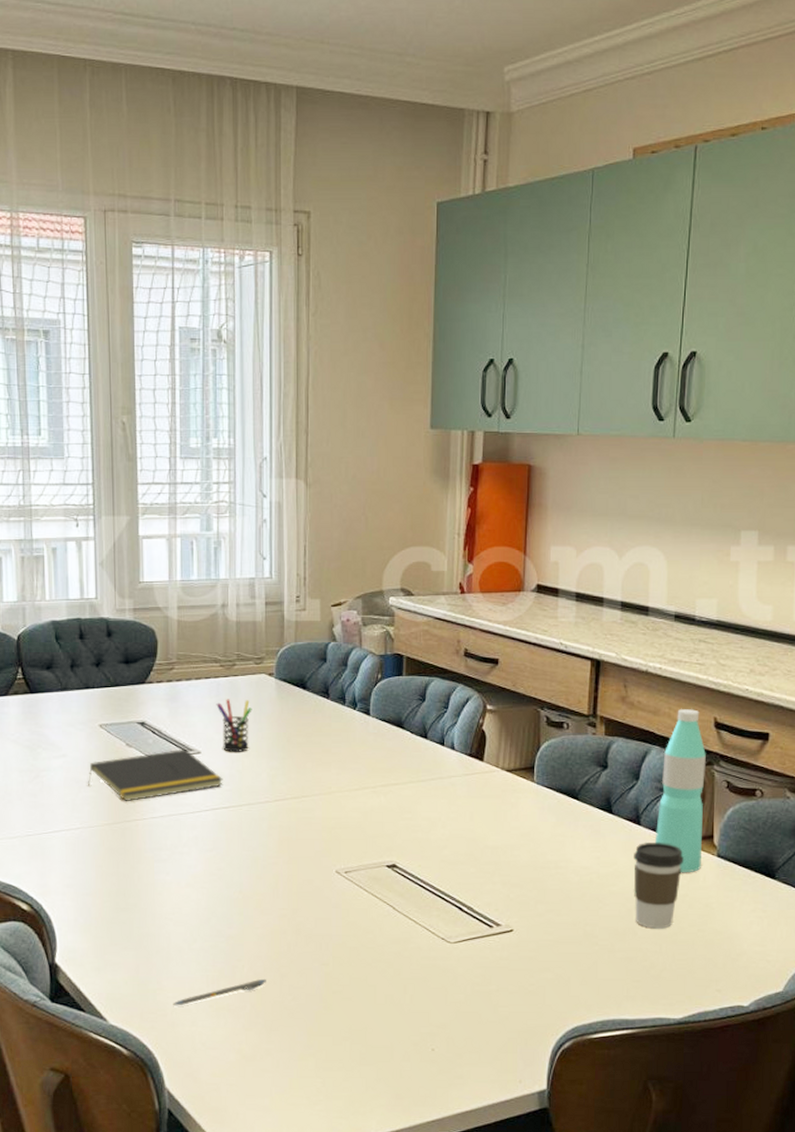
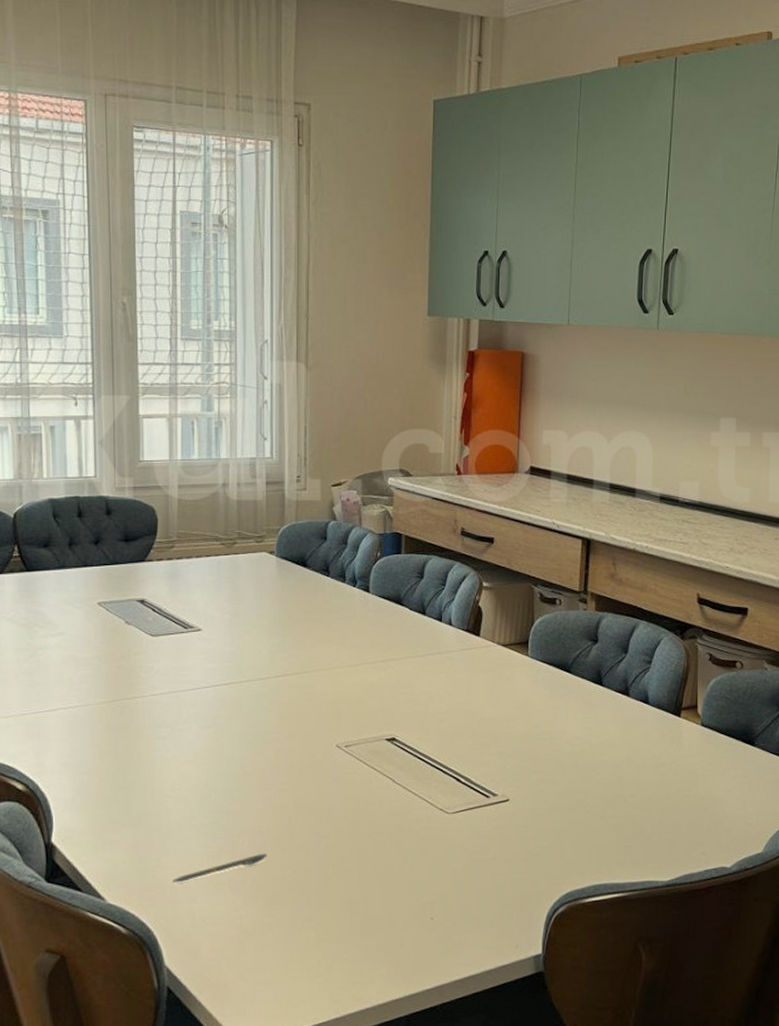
notepad: present [88,748,223,801] -> none [86,626,224,679]
pen holder: present [216,699,252,752] -> none [217,576,253,629]
coffee cup: present [633,843,684,929] -> none [623,713,670,796]
water bottle: present [655,708,707,872] -> none [643,585,691,741]

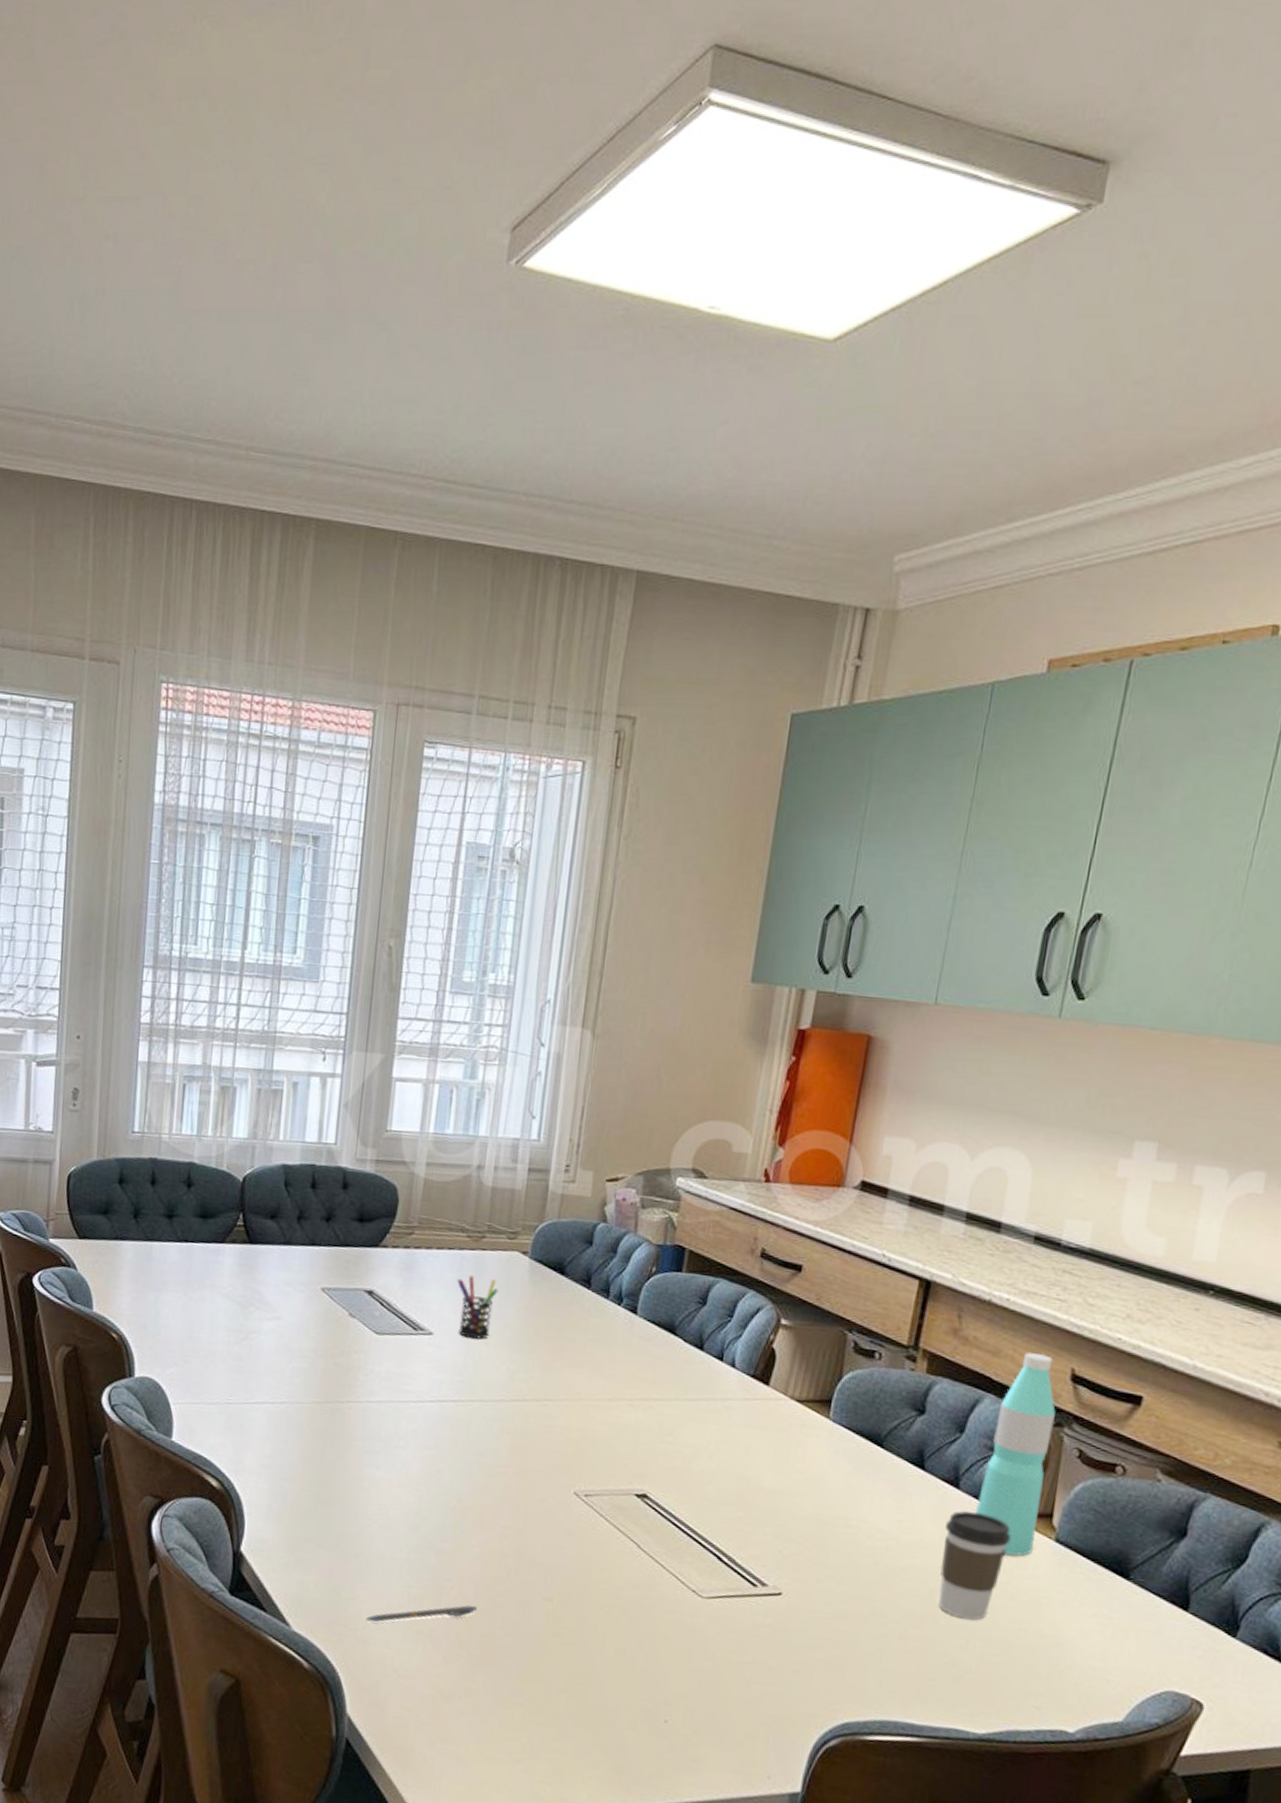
pen holder: none [217,576,253,629] -> present [457,1275,499,1339]
coffee cup: none [623,713,670,796] -> present [938,1511,1011,1620]
water bottle: none [643,585,691,741] -> present [976,1351,1056,1556]

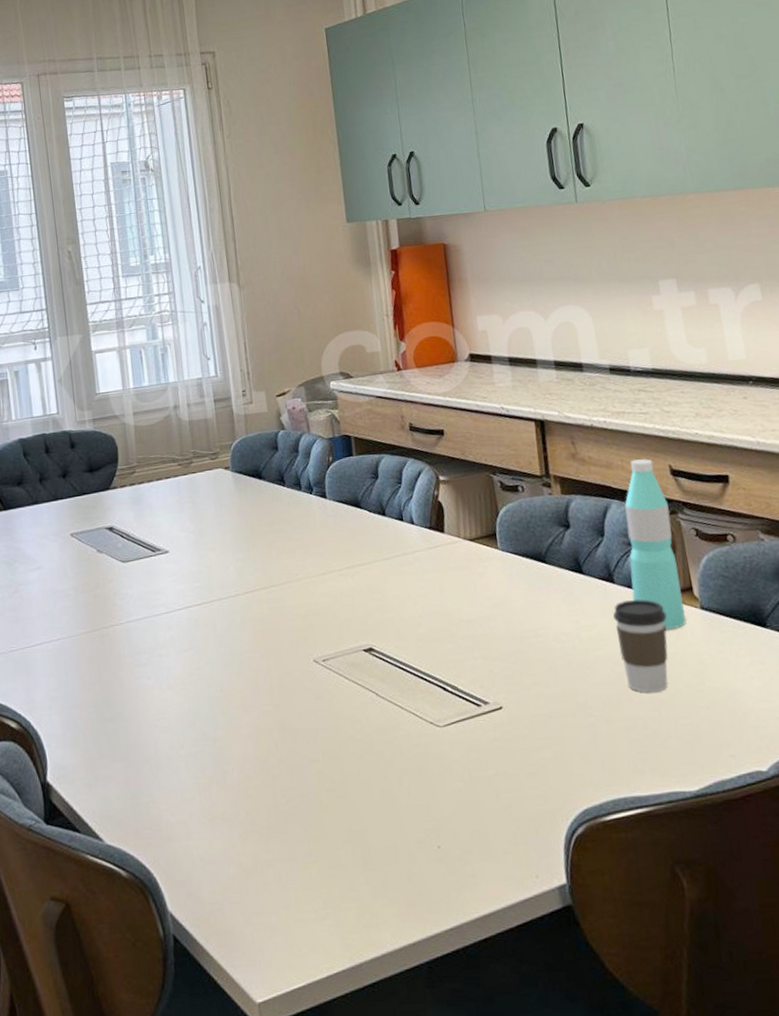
pen: present [366,1605,477,1623] -> none [167,781,258,819]
pen holder: present [457,1275,499,1339] -> none [178,495,214,549]

